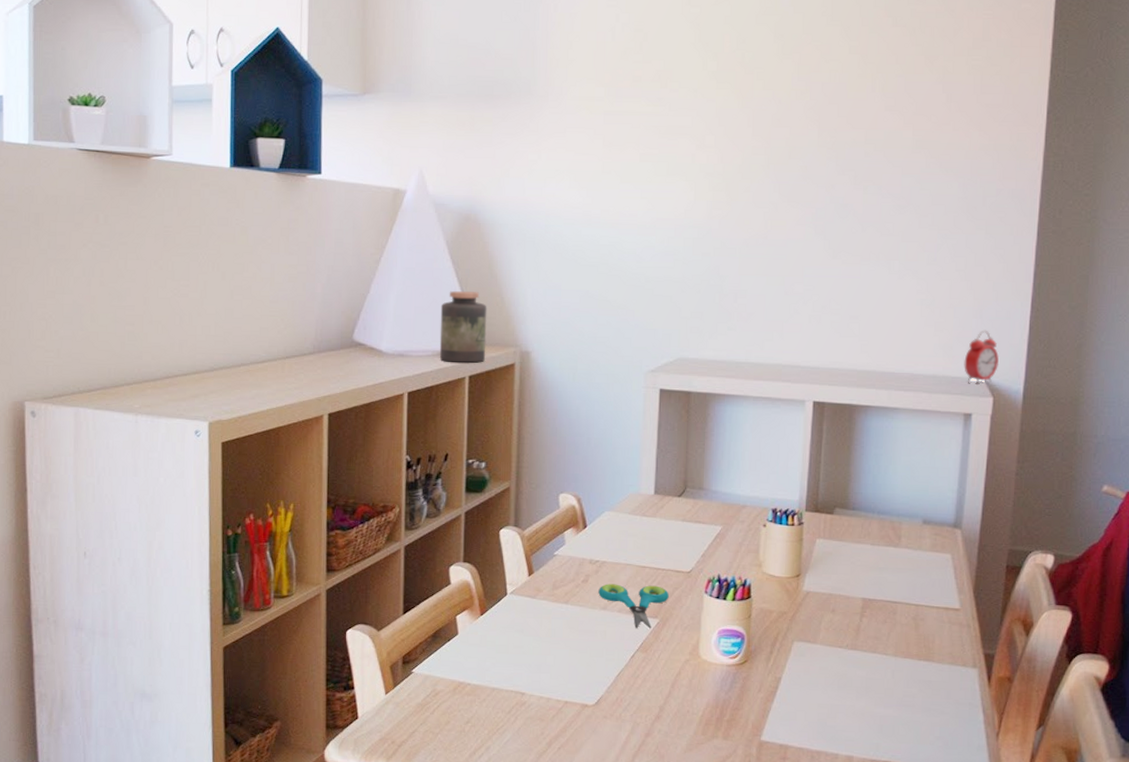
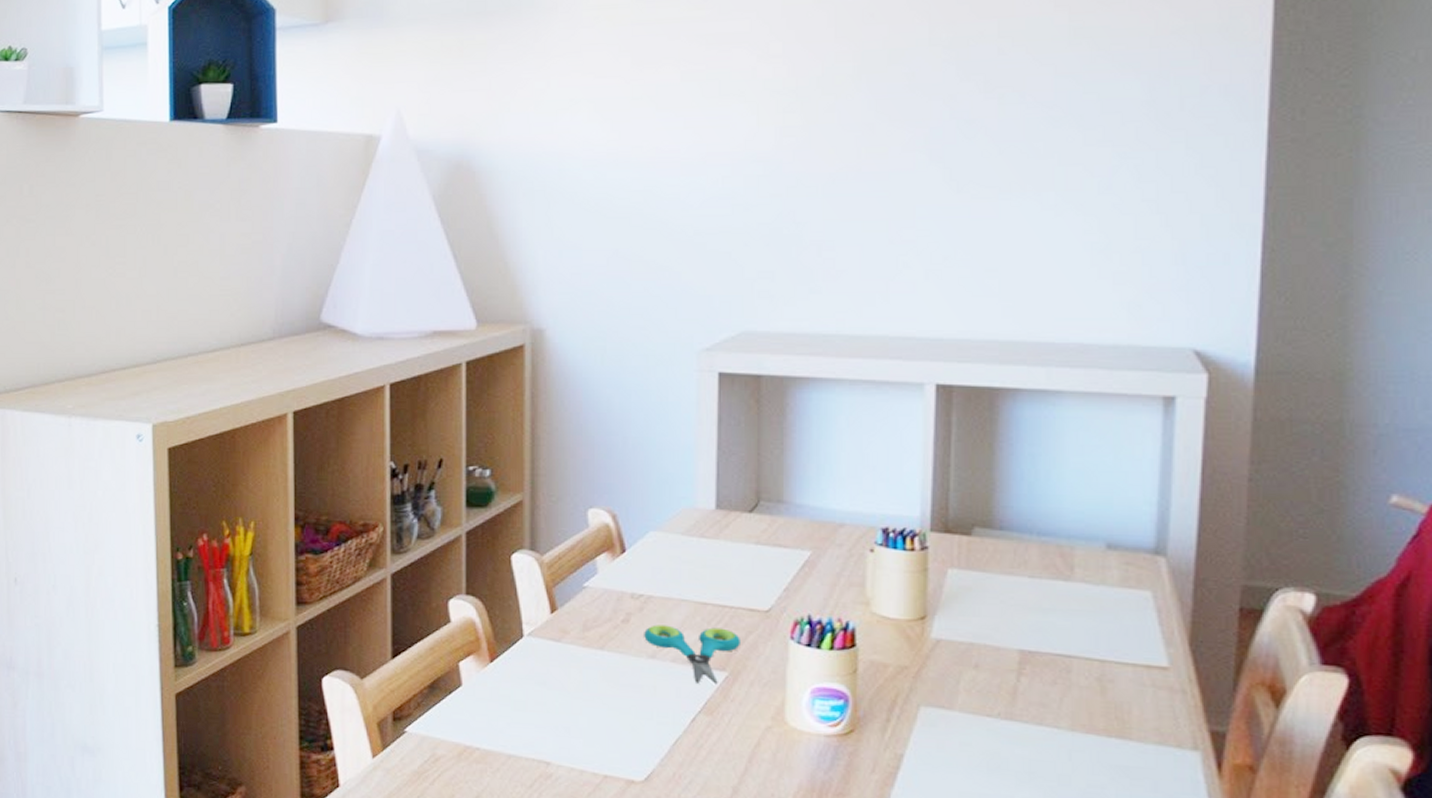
jar: present [439,291,487,363] -> none [428,257,487,345]
alarm clock: present [964,330,999,383] -> none [1160,280,1214,354]

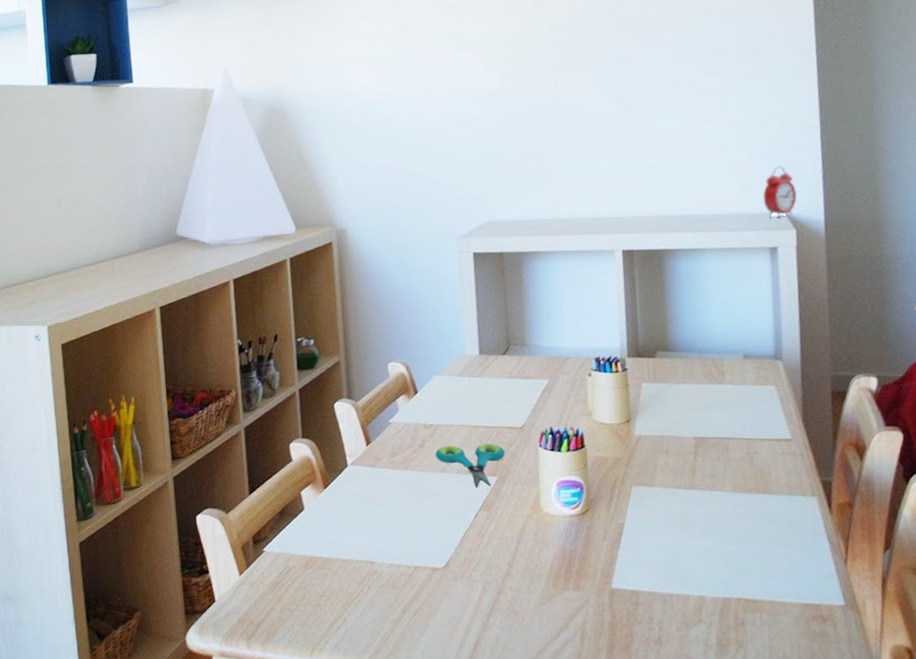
alarm clock: none [1160,280,1214,354] -> present [763,165,797,217]

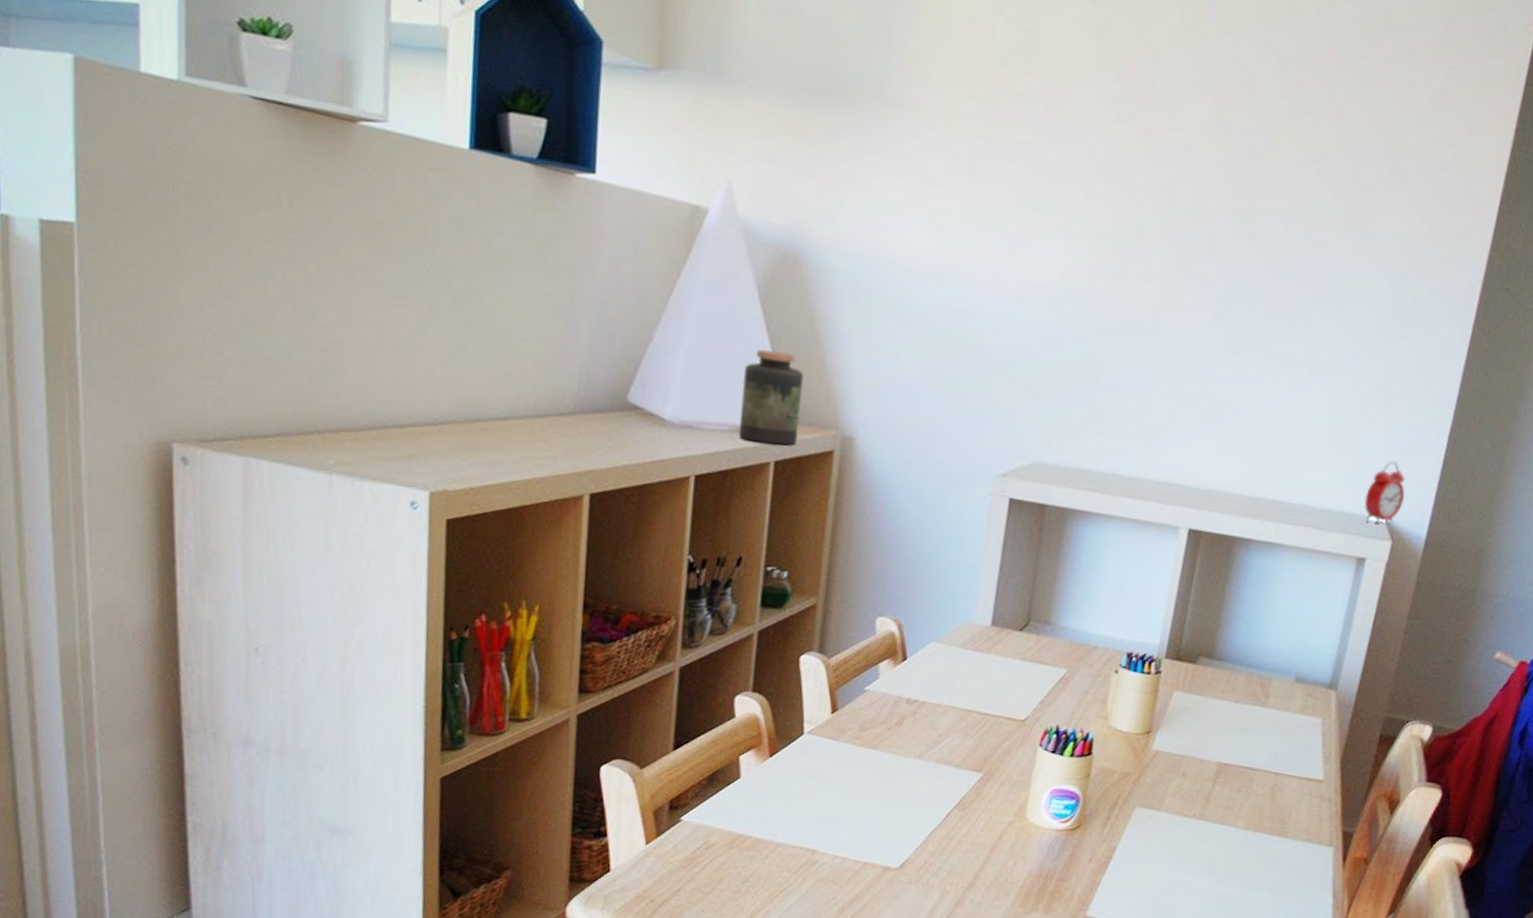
jar: none [256,178,304,247] -> present [738,349,804,446]
scissors: present [435,443,505,488] -> none [914,728,998,784]

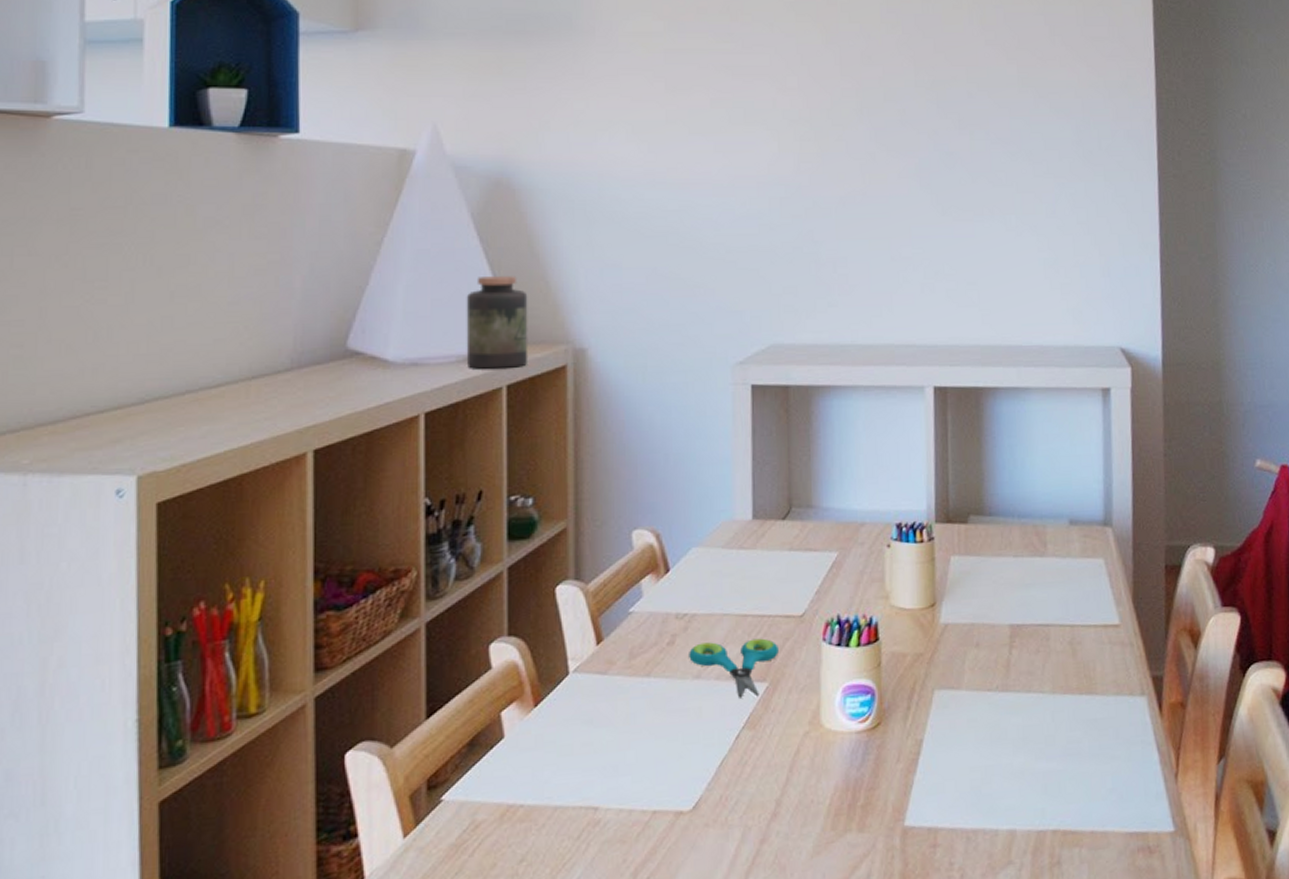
scissors: none [914,728,998,784] -> present [689,638,779,698]
alarm clock: present [1364,460,1405,524] -> none [1096,289,1133,352]

